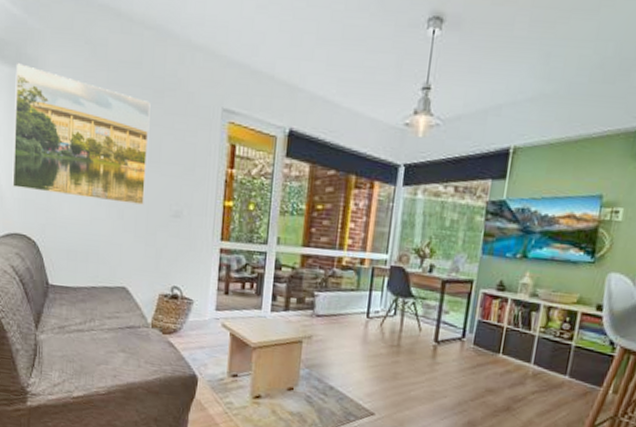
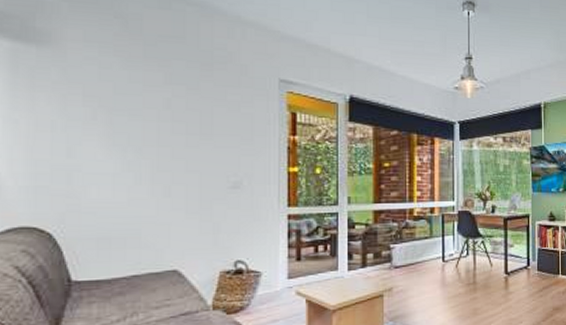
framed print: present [12,63,151,206] -> none [16,37,198,181]

